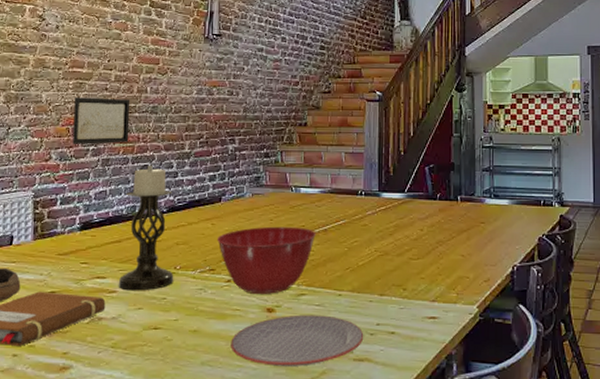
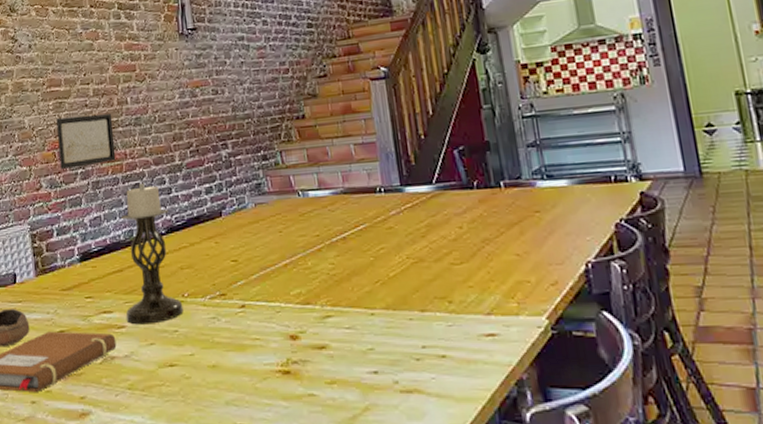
mixing bowl: present [217,226,316,294] -> none [223,237,334,320]
plate: present [230,315,364,367] -> none [254,339,409,403]

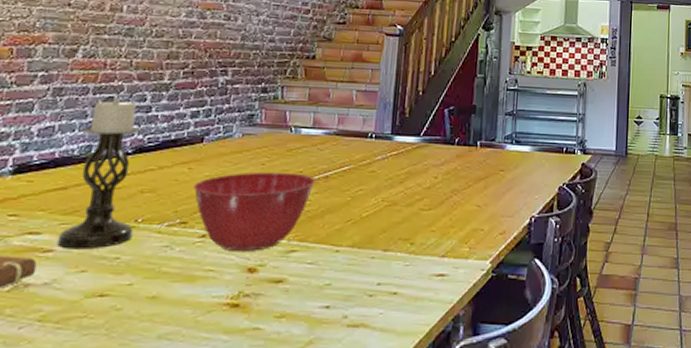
wall art: present [56,114,116,169] -> none [15,12,100,70]
mixing bowl: none [223,237,334,320] -> present [193,172,315,251]

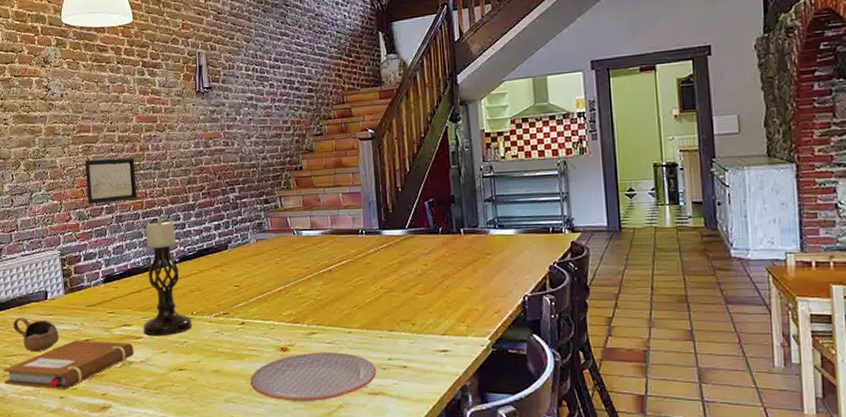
wall art: none [15,12,100,70] -> present [85,158,138,204]
mixing bowl: present [193,172,315,251] -> none [228,269,321,334]
plate: none [197,275,362,337] -> present [250,352,377,401]

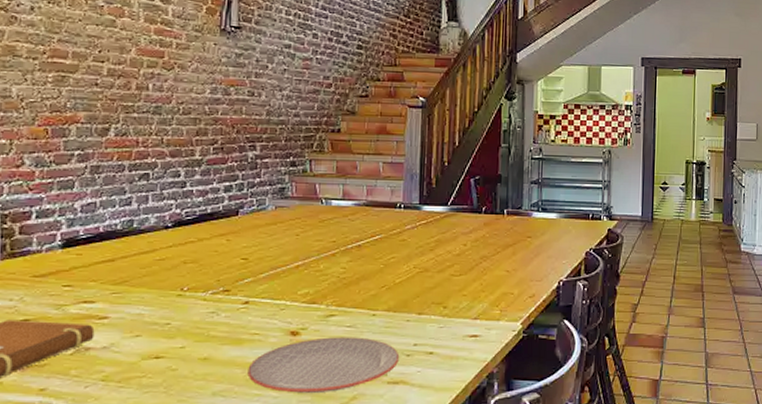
wall art: present [85,158,138,204] -> none [52,93,127,149]
candle holder: present [140,218,192,336] -> none [110,173,180,316]

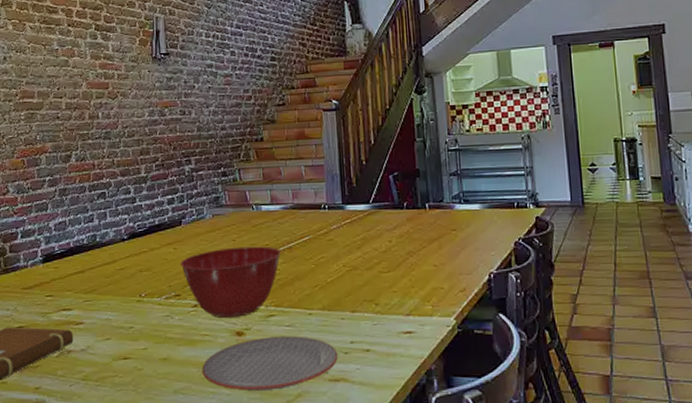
mixing bowl: none [233,242,348,316] -> present [180,246,281,318]

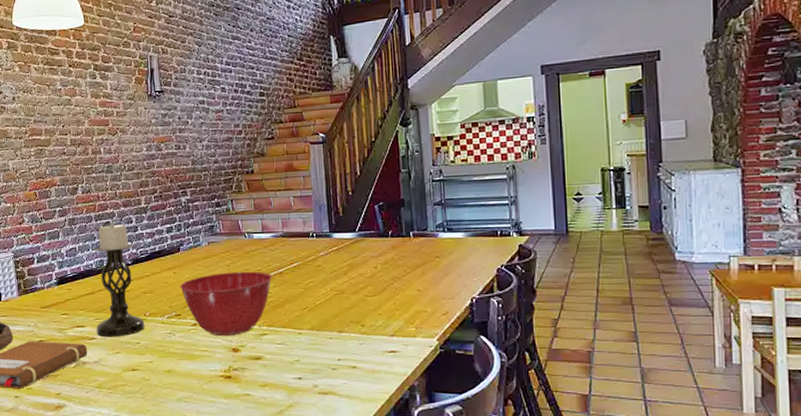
candle holder: none [84,191,140,322] -> present [93,221,145,337]
plate: present [202,336,338,391] -> none [202,353,327,401]

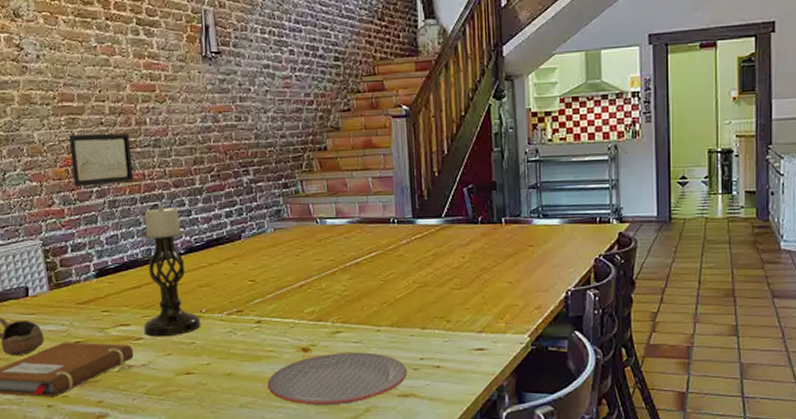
wall art: none [37,161,90,207] -> present [69,133,134,187]
mixing bowl: present [180,271,272,336] -> none [241,261,347,334]
plate: none [202,353,327,401] -> present [267,352,408,405]

